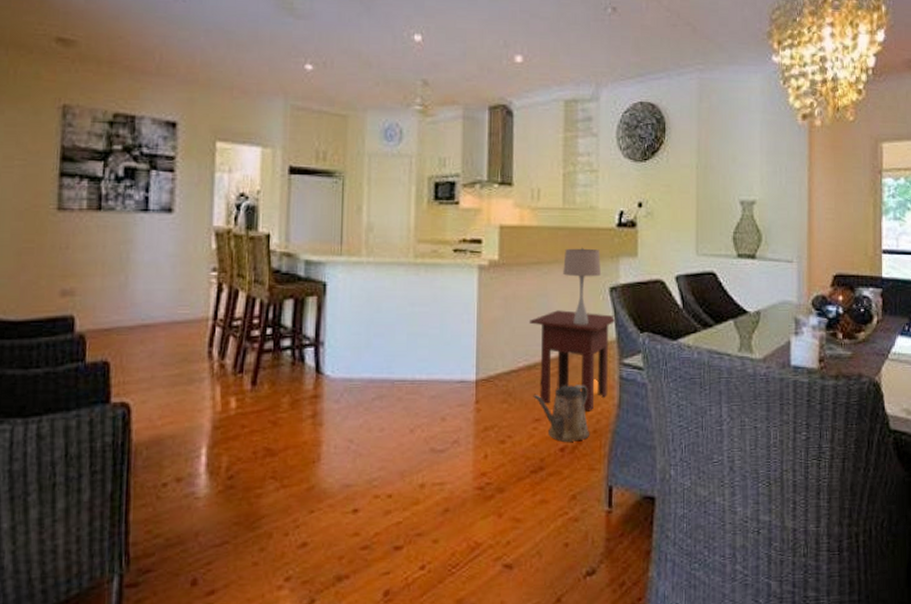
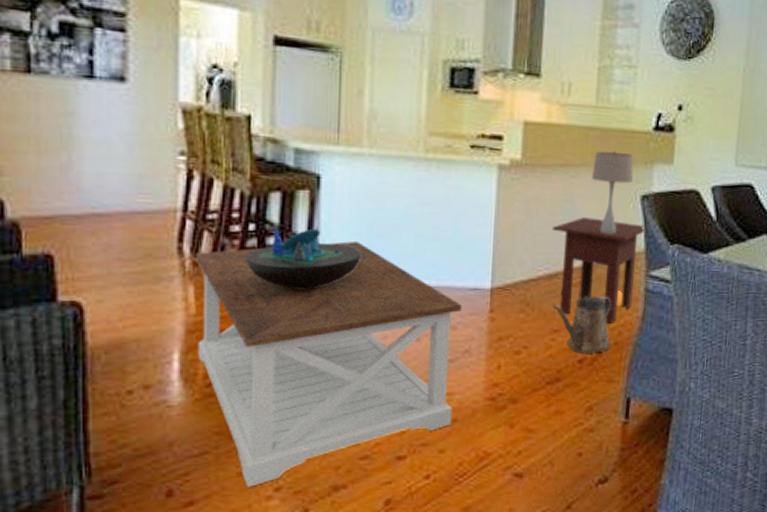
coffee table: none [221,341,451,577] -> present [195,241,463,487]
decorative bowl: none [264,327,360,385] -> present [246,225,360,288]

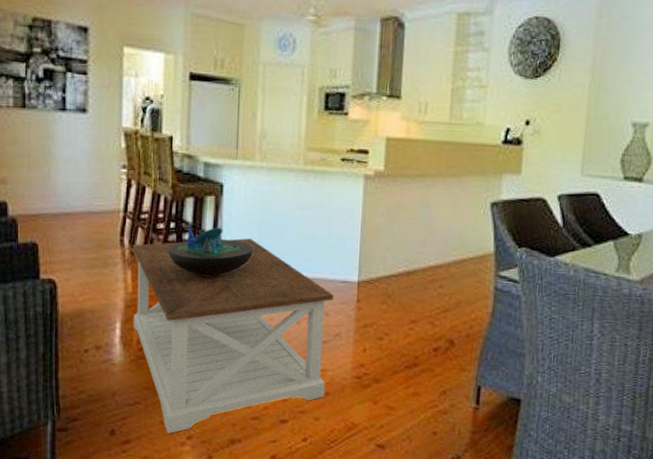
side table: present [551,217,647,323] -> none [410,221,496,318]
watering can: present [552,296,612,353] -> none [411,292,464,344]
table lamp: present [592,150,634,234] -> none [446,162,484,237]

